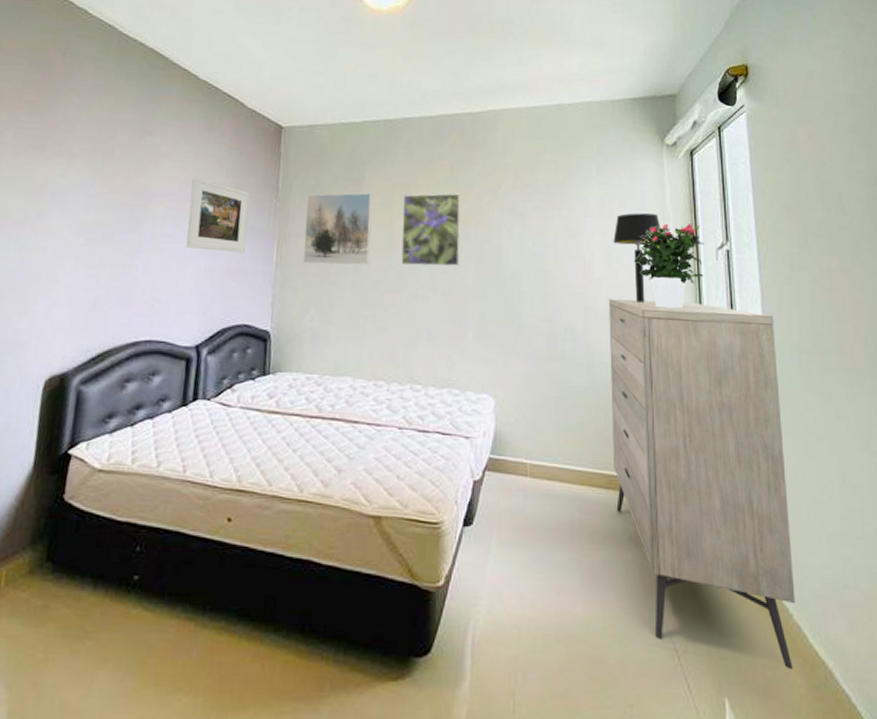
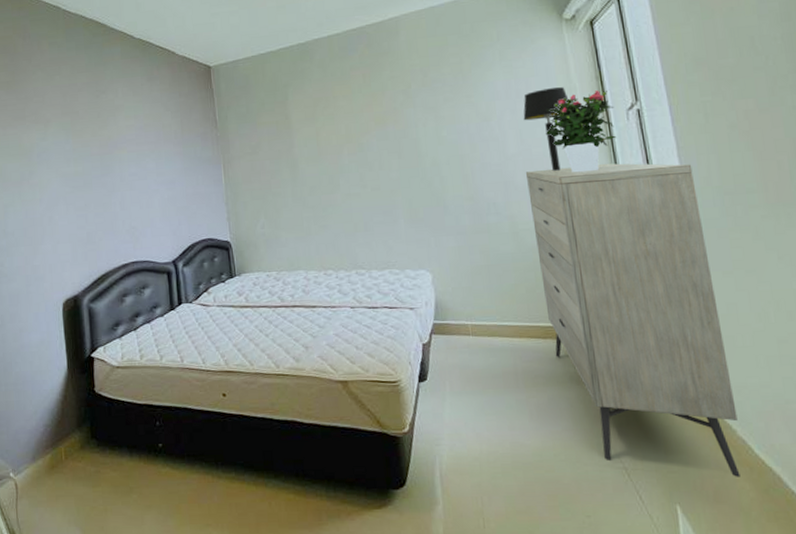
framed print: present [186,176,249,253] -> none [145,122,198,182]
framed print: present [303,193,373,266] -> none [241,112,304,180]
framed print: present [401,193,461,267] -> none [324,98,383,170]

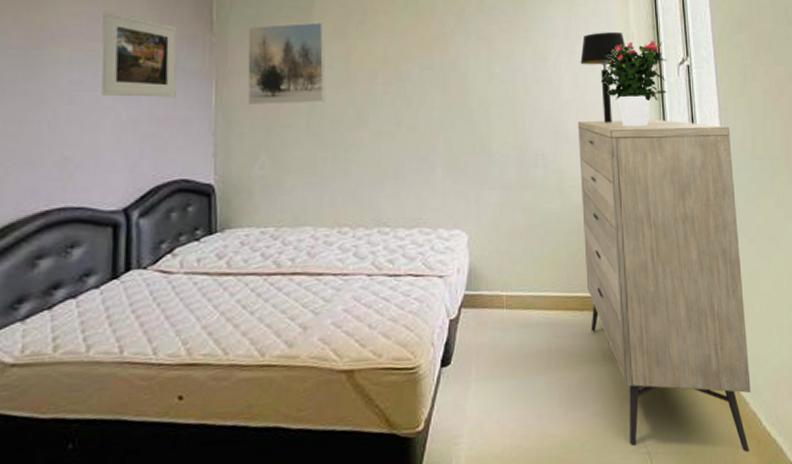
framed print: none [145,122,198,182] -> present [101,10,178,98]
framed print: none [241,112,304,180] -> present [247,22,326,105]

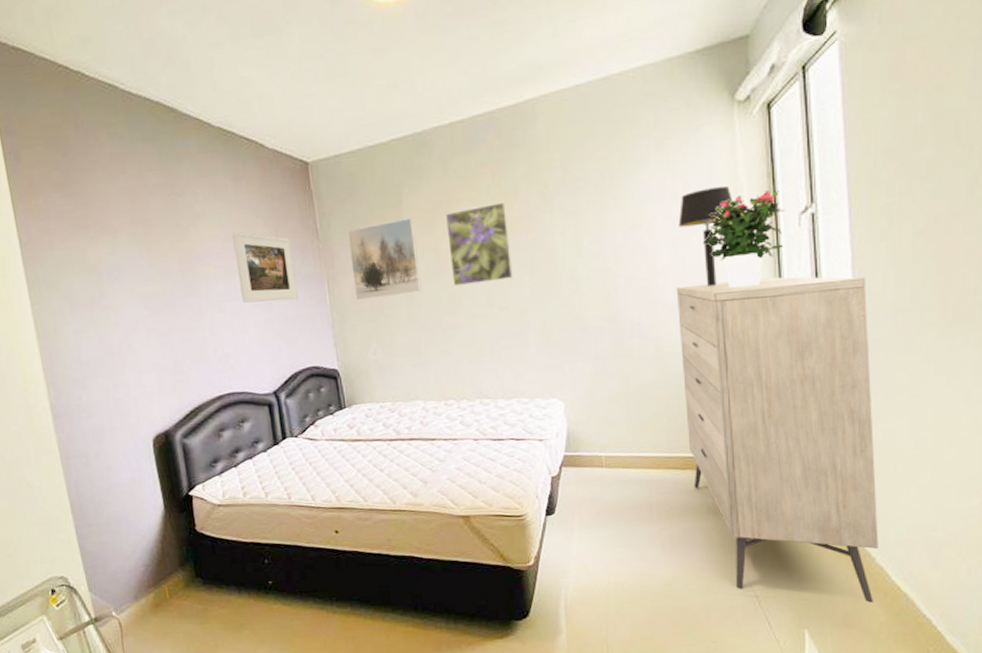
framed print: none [358,18,424,100] -> present [444,201,513,287]

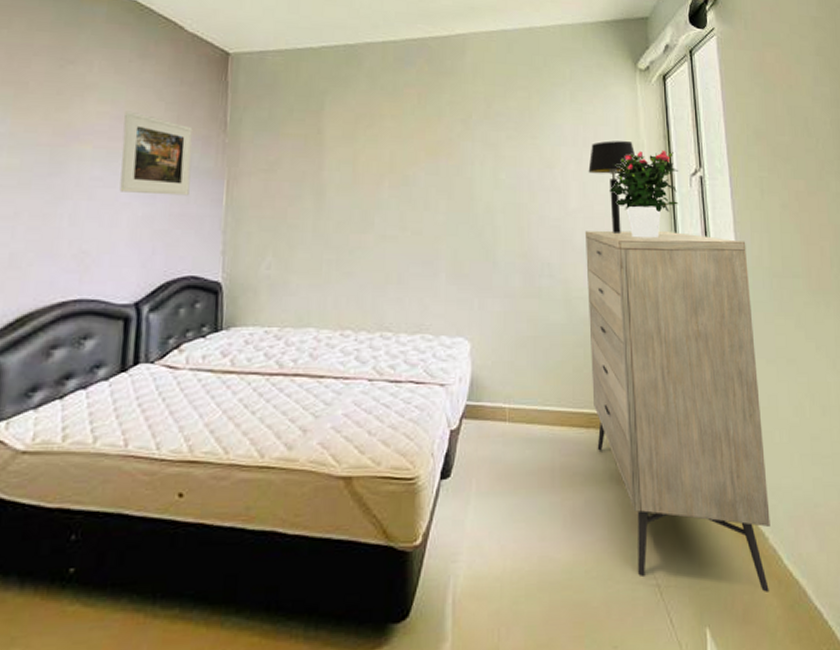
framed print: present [347,218,422,300] -> none [256,125,334,206]
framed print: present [444,201,513,287] -> none [366,124,430,204]

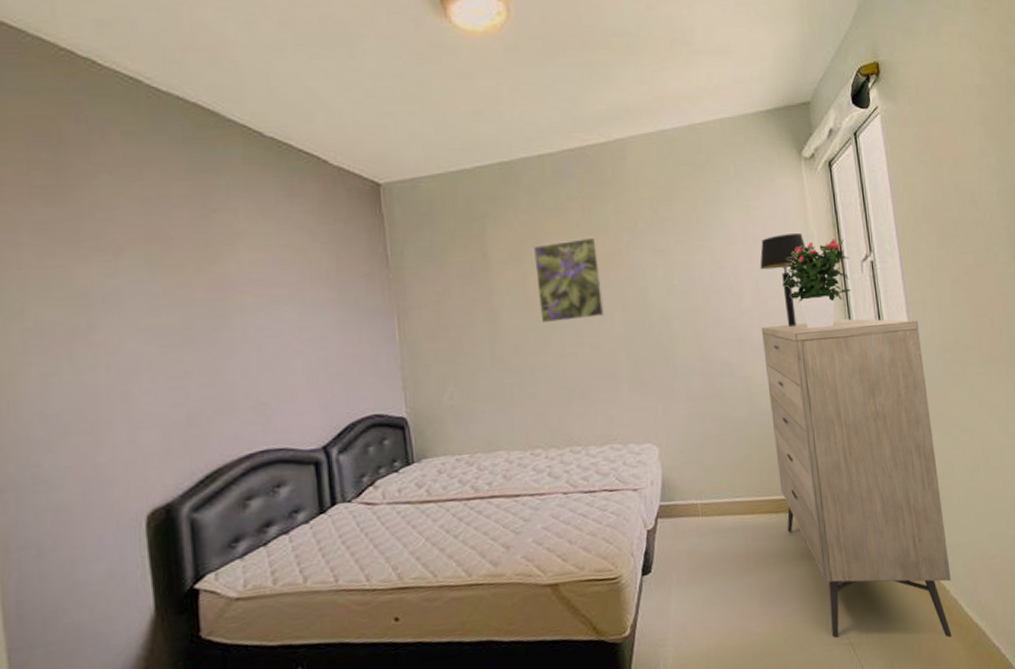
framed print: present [119,111,193,196] -> none [281,255,360,340]
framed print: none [366,124,430,204] -> present [532,237,605,324]

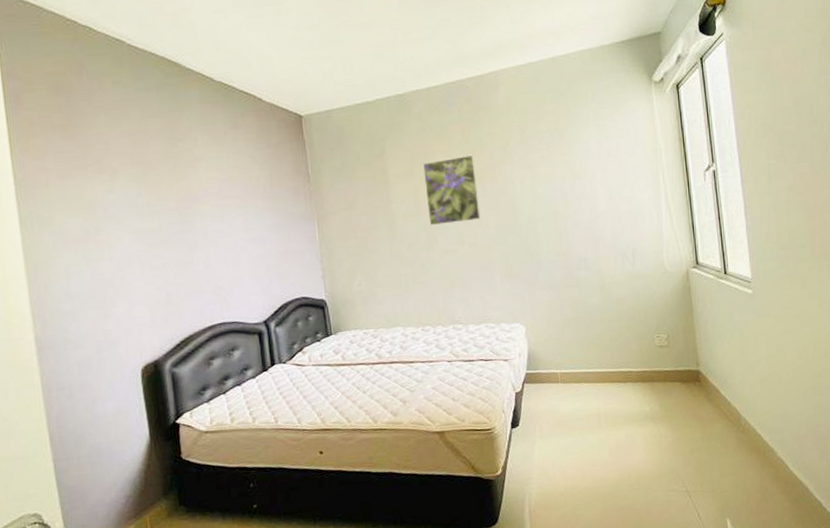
table lamp: present [760,233,806,327] -> none [613,148,655,228]
dresser: present [761,318,952,638] -> none [613,220,779,491]
potted flower: present [781,239,851,329] -> none [632,152,694,230]

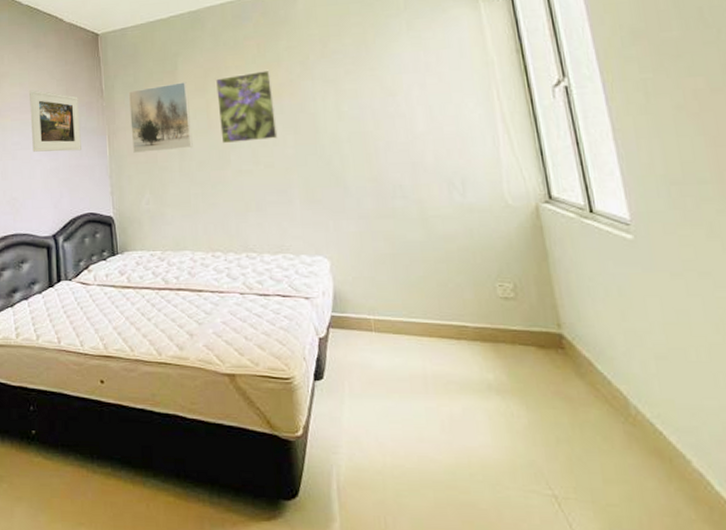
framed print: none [229,174,290,239] -> present [30,90,81,152]
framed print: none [336,166,402,237] -> present [128,82,193,153]

